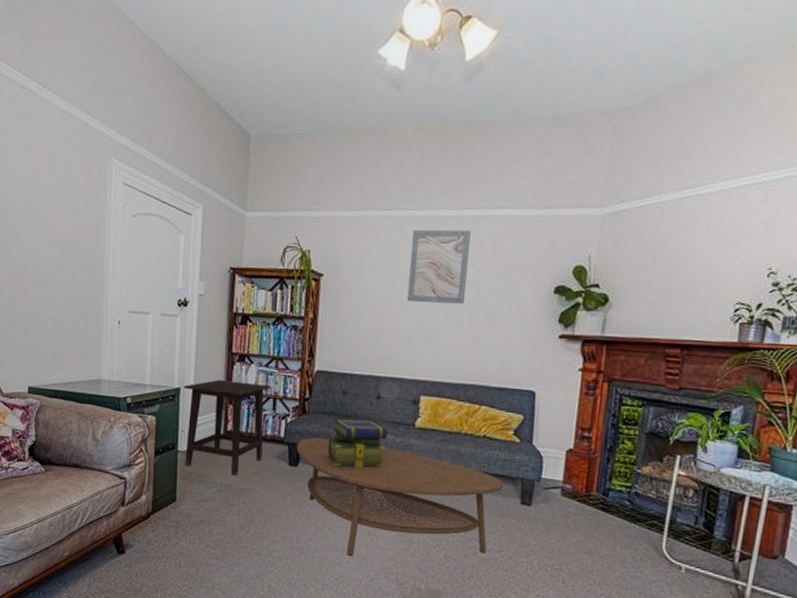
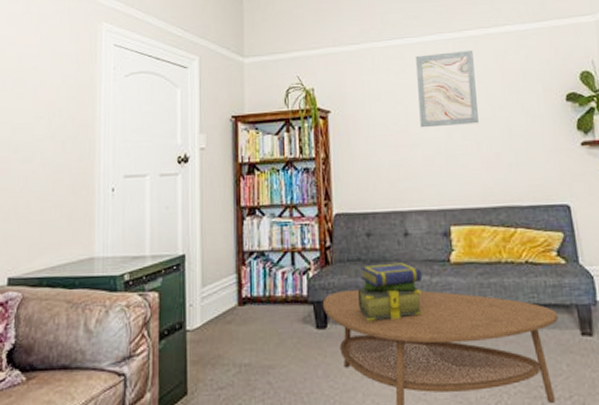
side table: present [183,379,271,476] -> none [188,237,287,351]

